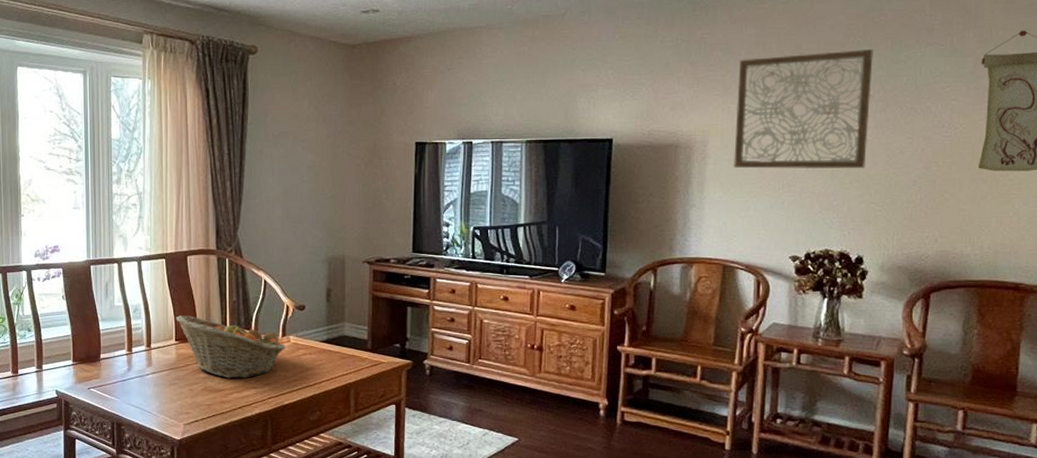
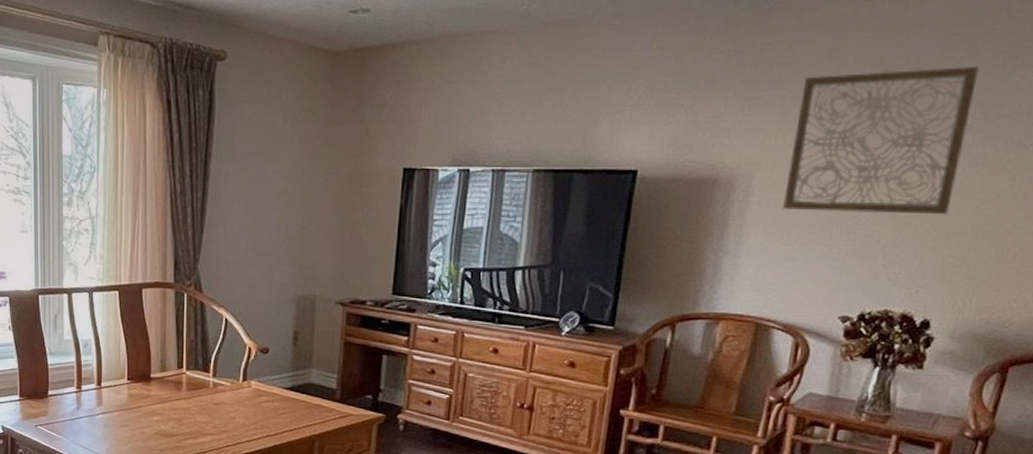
fruit basket: present [175,315,285,379] -> none [128,352,246,424]

